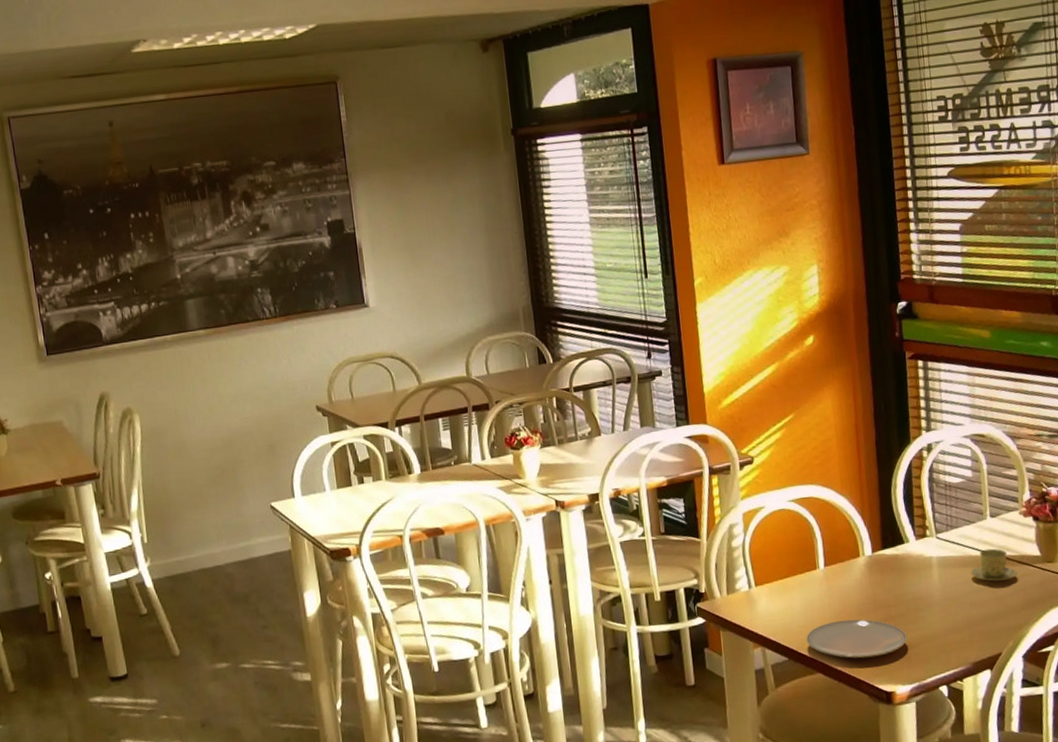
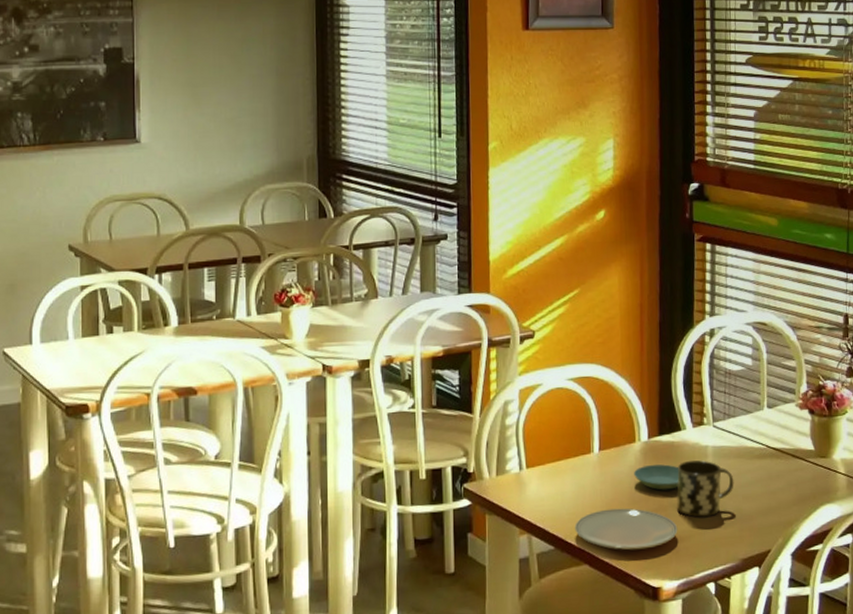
saucer: none [860,576,905,601] -> present [634,464,679,491]
cup: none [903,570,961,625] -> present [677,460,734,517]
cup and saucer: present [970,548,1018,582] -> none [744,440,791,475]

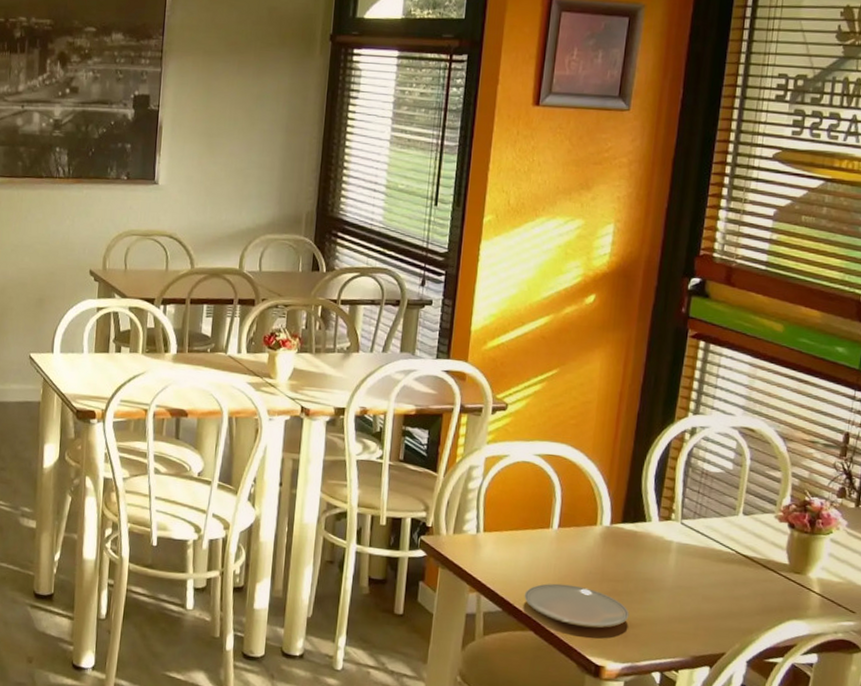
saucer: present [634,464,679,491] -> none [591,549,639,577]
cup: present [677,460,734,517] -> none [631,552,696,609]

